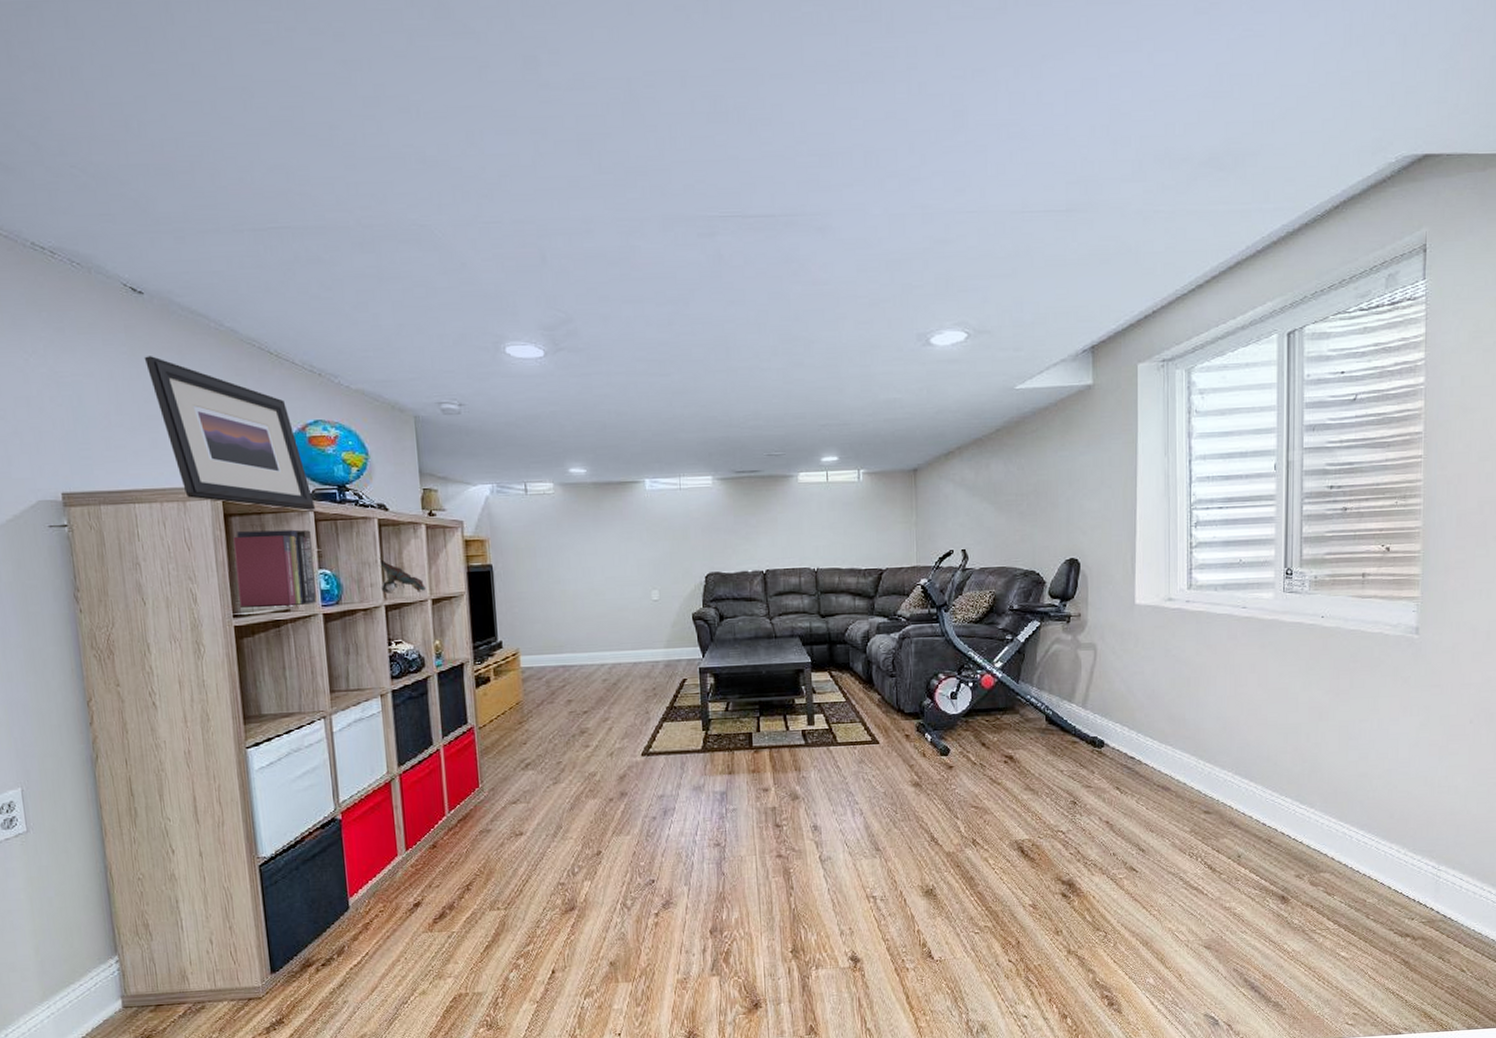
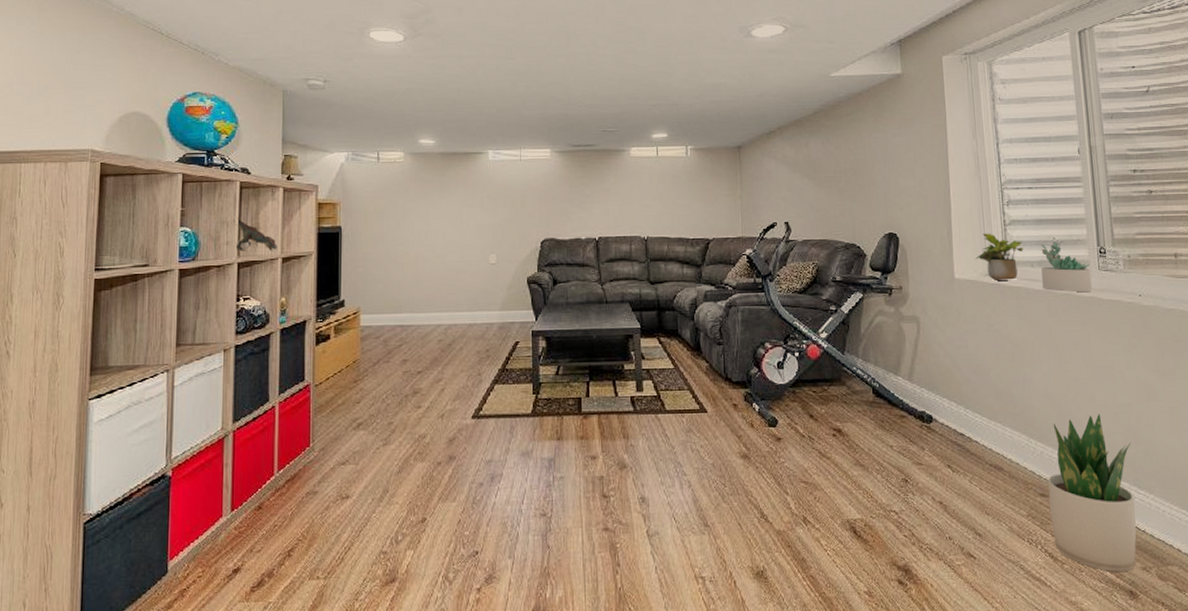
picture frame: present [144,356,315,511] -> none [50,35,184,173]
books: present [233,529,317,607] -> none [103,190,177,261]
potted plant: none [1158,556,1208,606] -> present [976,233,1023,282]
planter: none [1212,735,1297,881] -> present [1048,414,1137,573]
succulent plant: none [1225,562,1275,616] -> present [1041,240,1093,293]

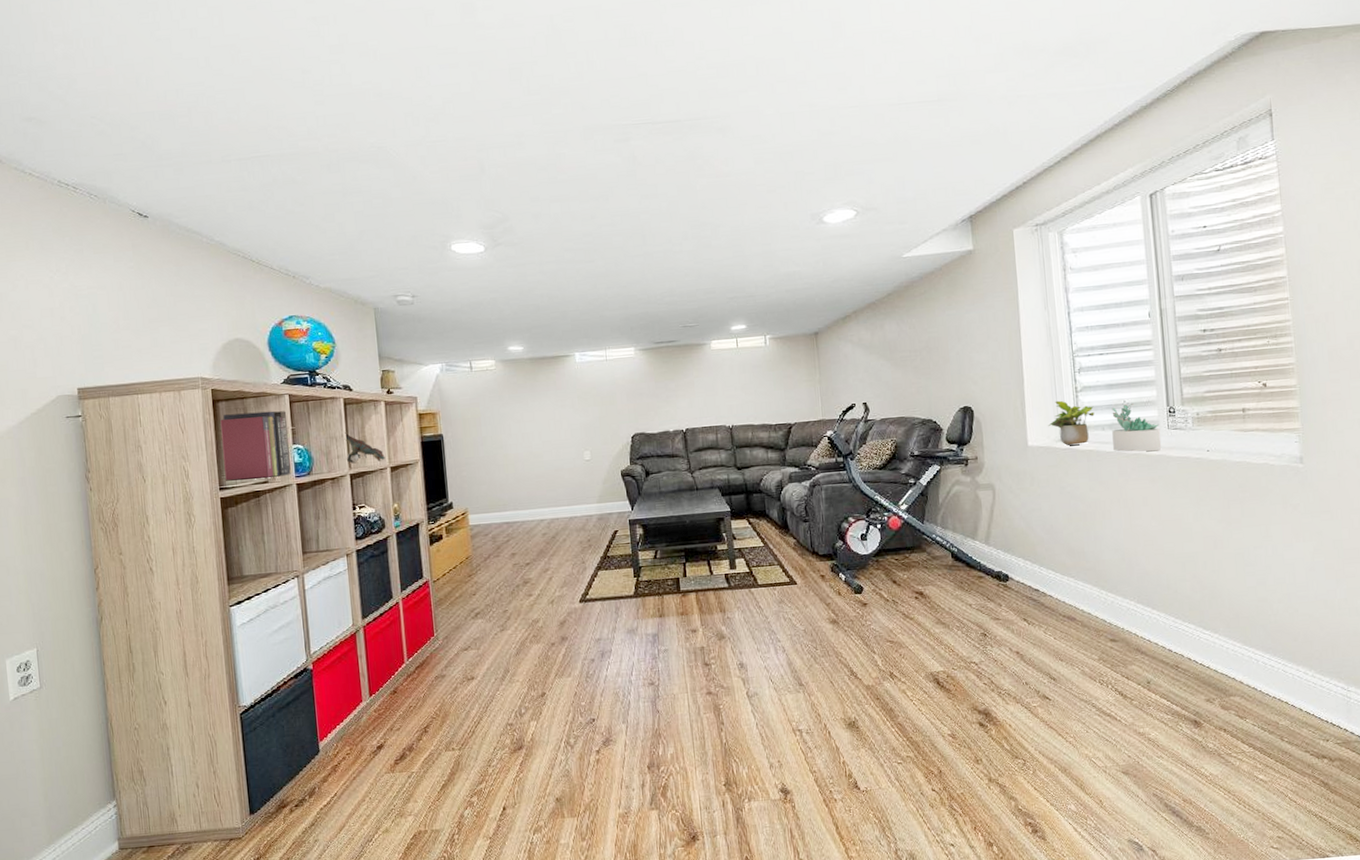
books: none [103,190,177,261] -> present [220,411,291,481]
planter: present [1048,414,1137,573] -> none [1118,564,1202,705]

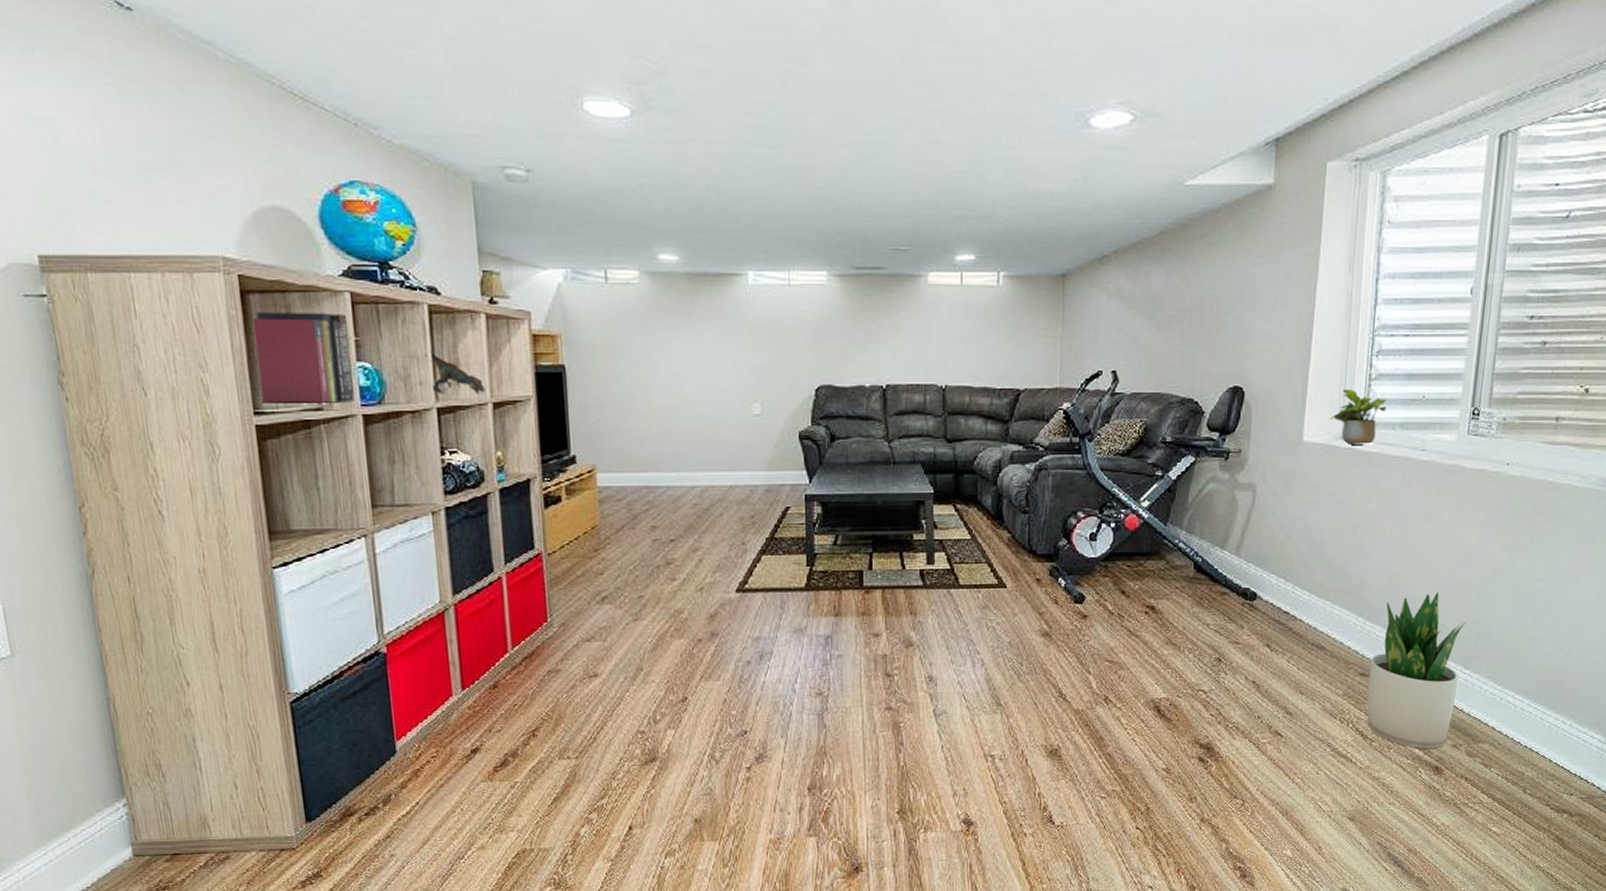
succulent plant: present [1111,402,1162,452] -> none [1401,399,1459,460]
planter: none [1118,564,1202,705] -> present [1367,592,1466,750]

